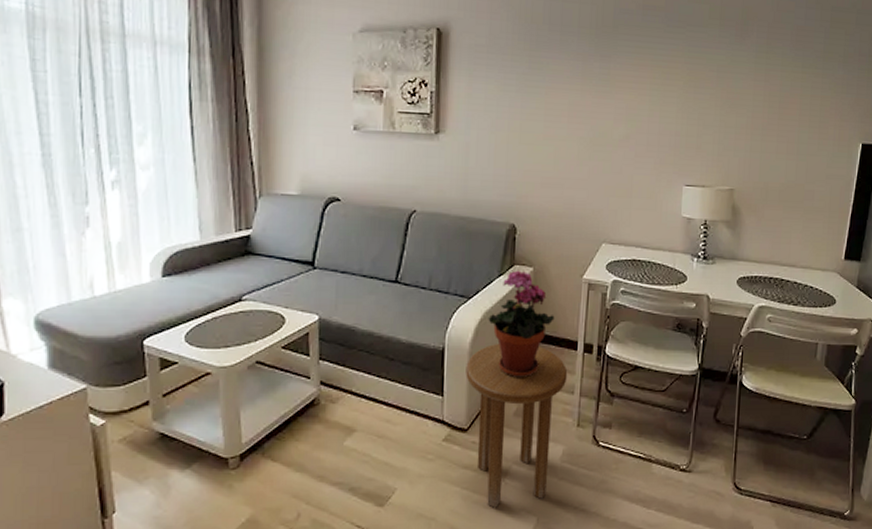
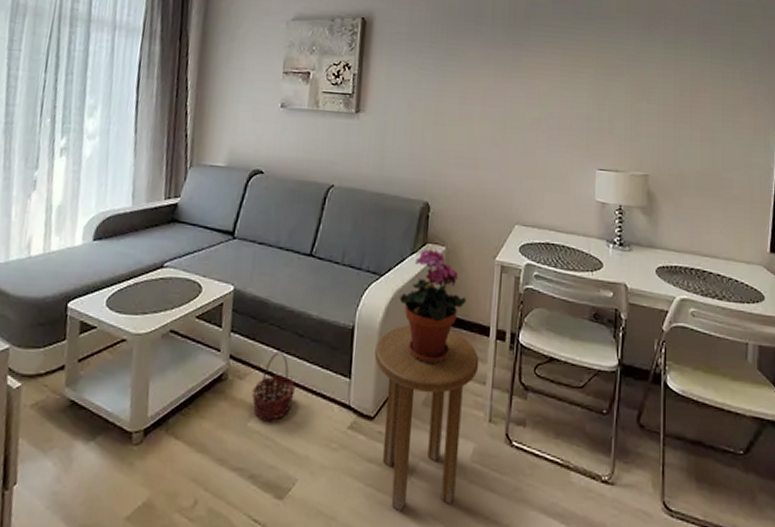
basket: none [345,376,390,439] -> present [251,352,297,421]

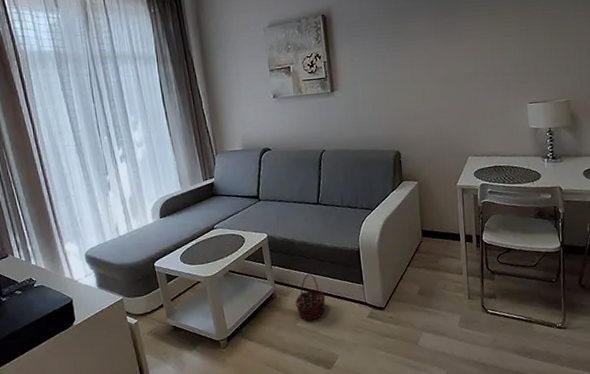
side table: present [374,325,480,511] -> none [377,240,456,366]
potted plant: present [399,248,467,364] -> none [388,184,439,266]

